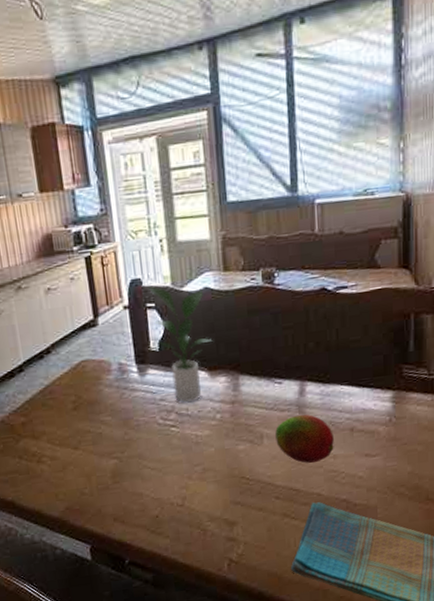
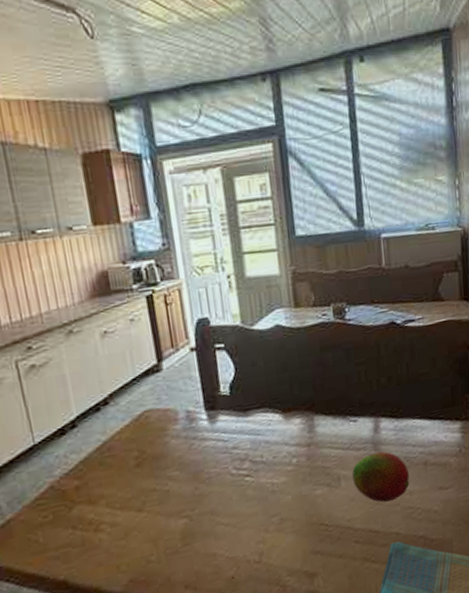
potted plant: present [147,286,213,403] -> none [215,325,286,449]

